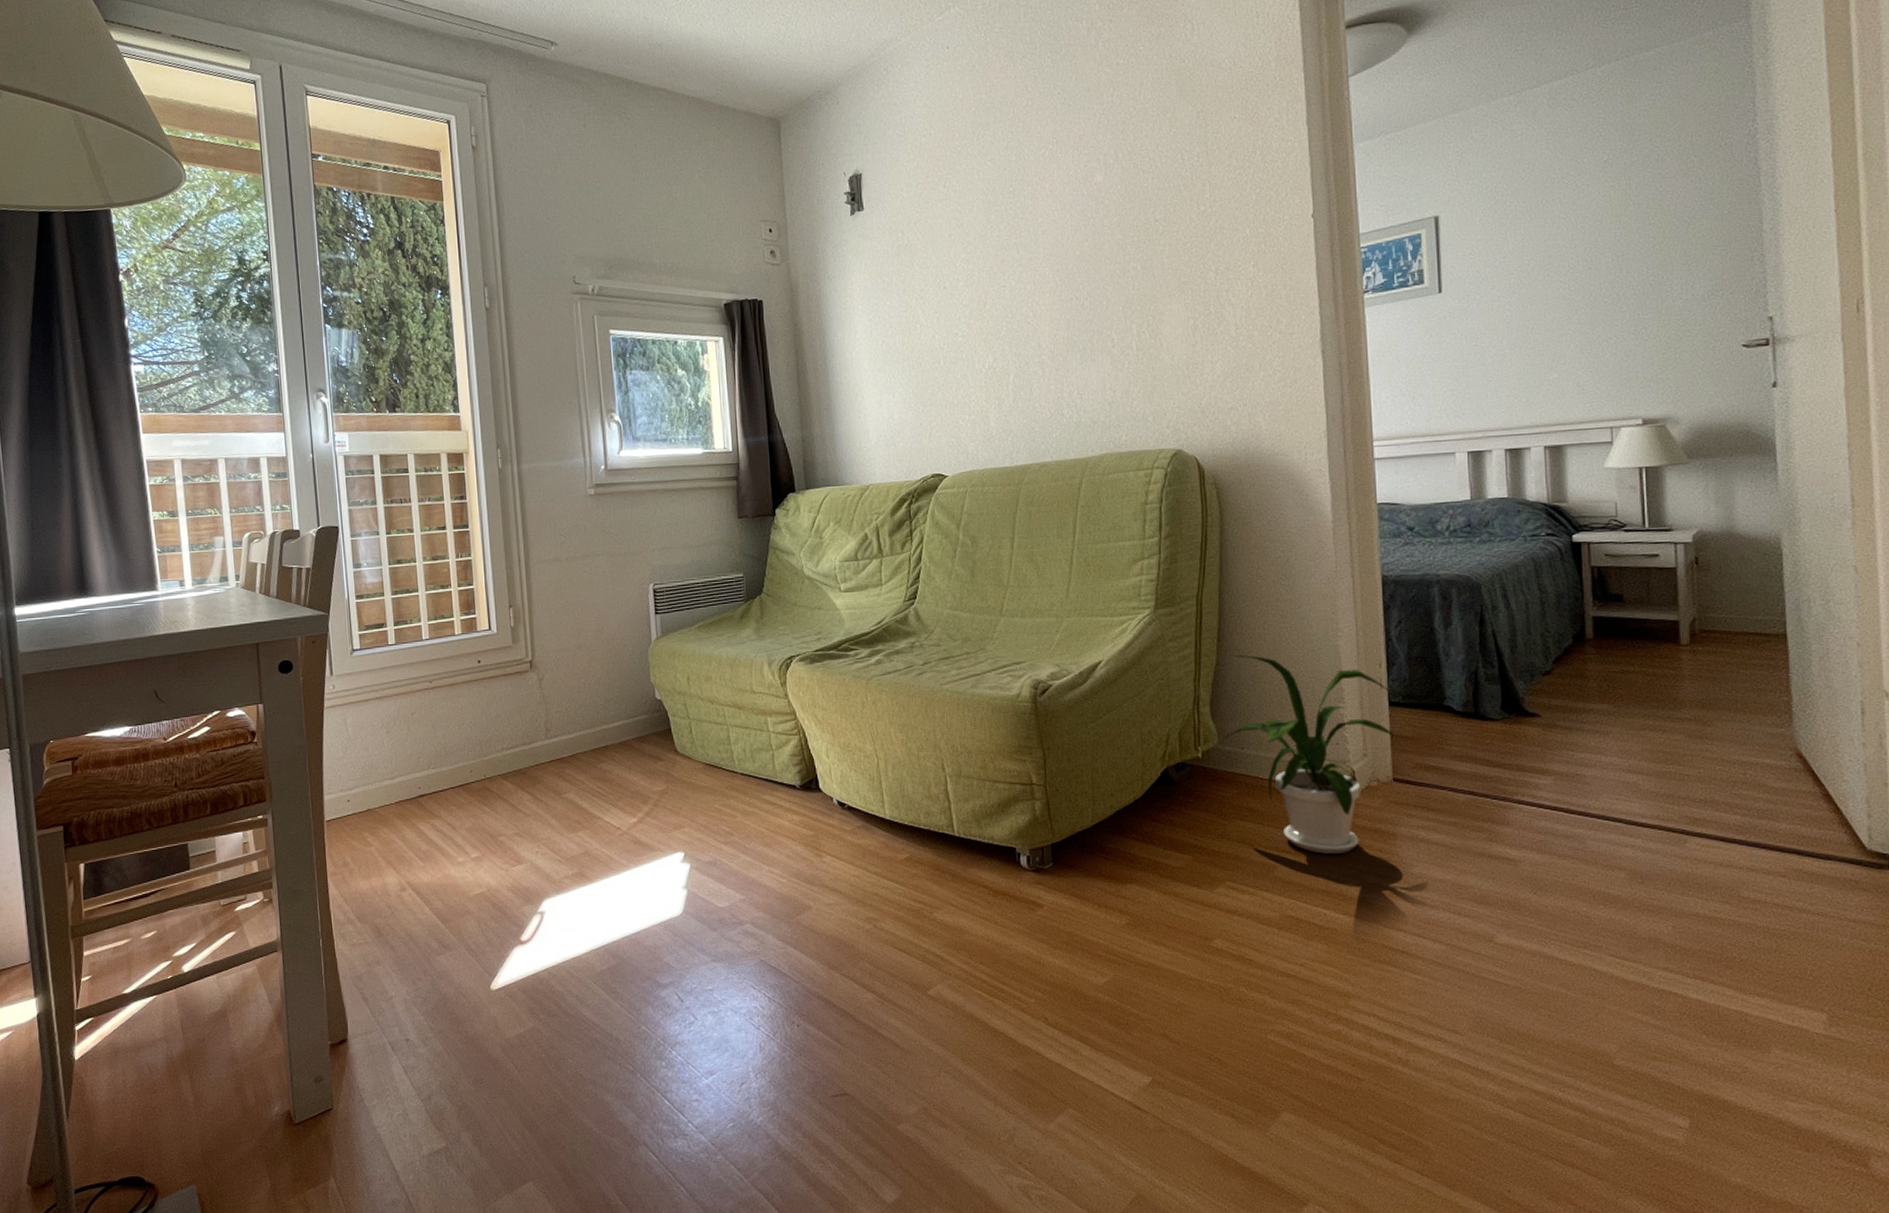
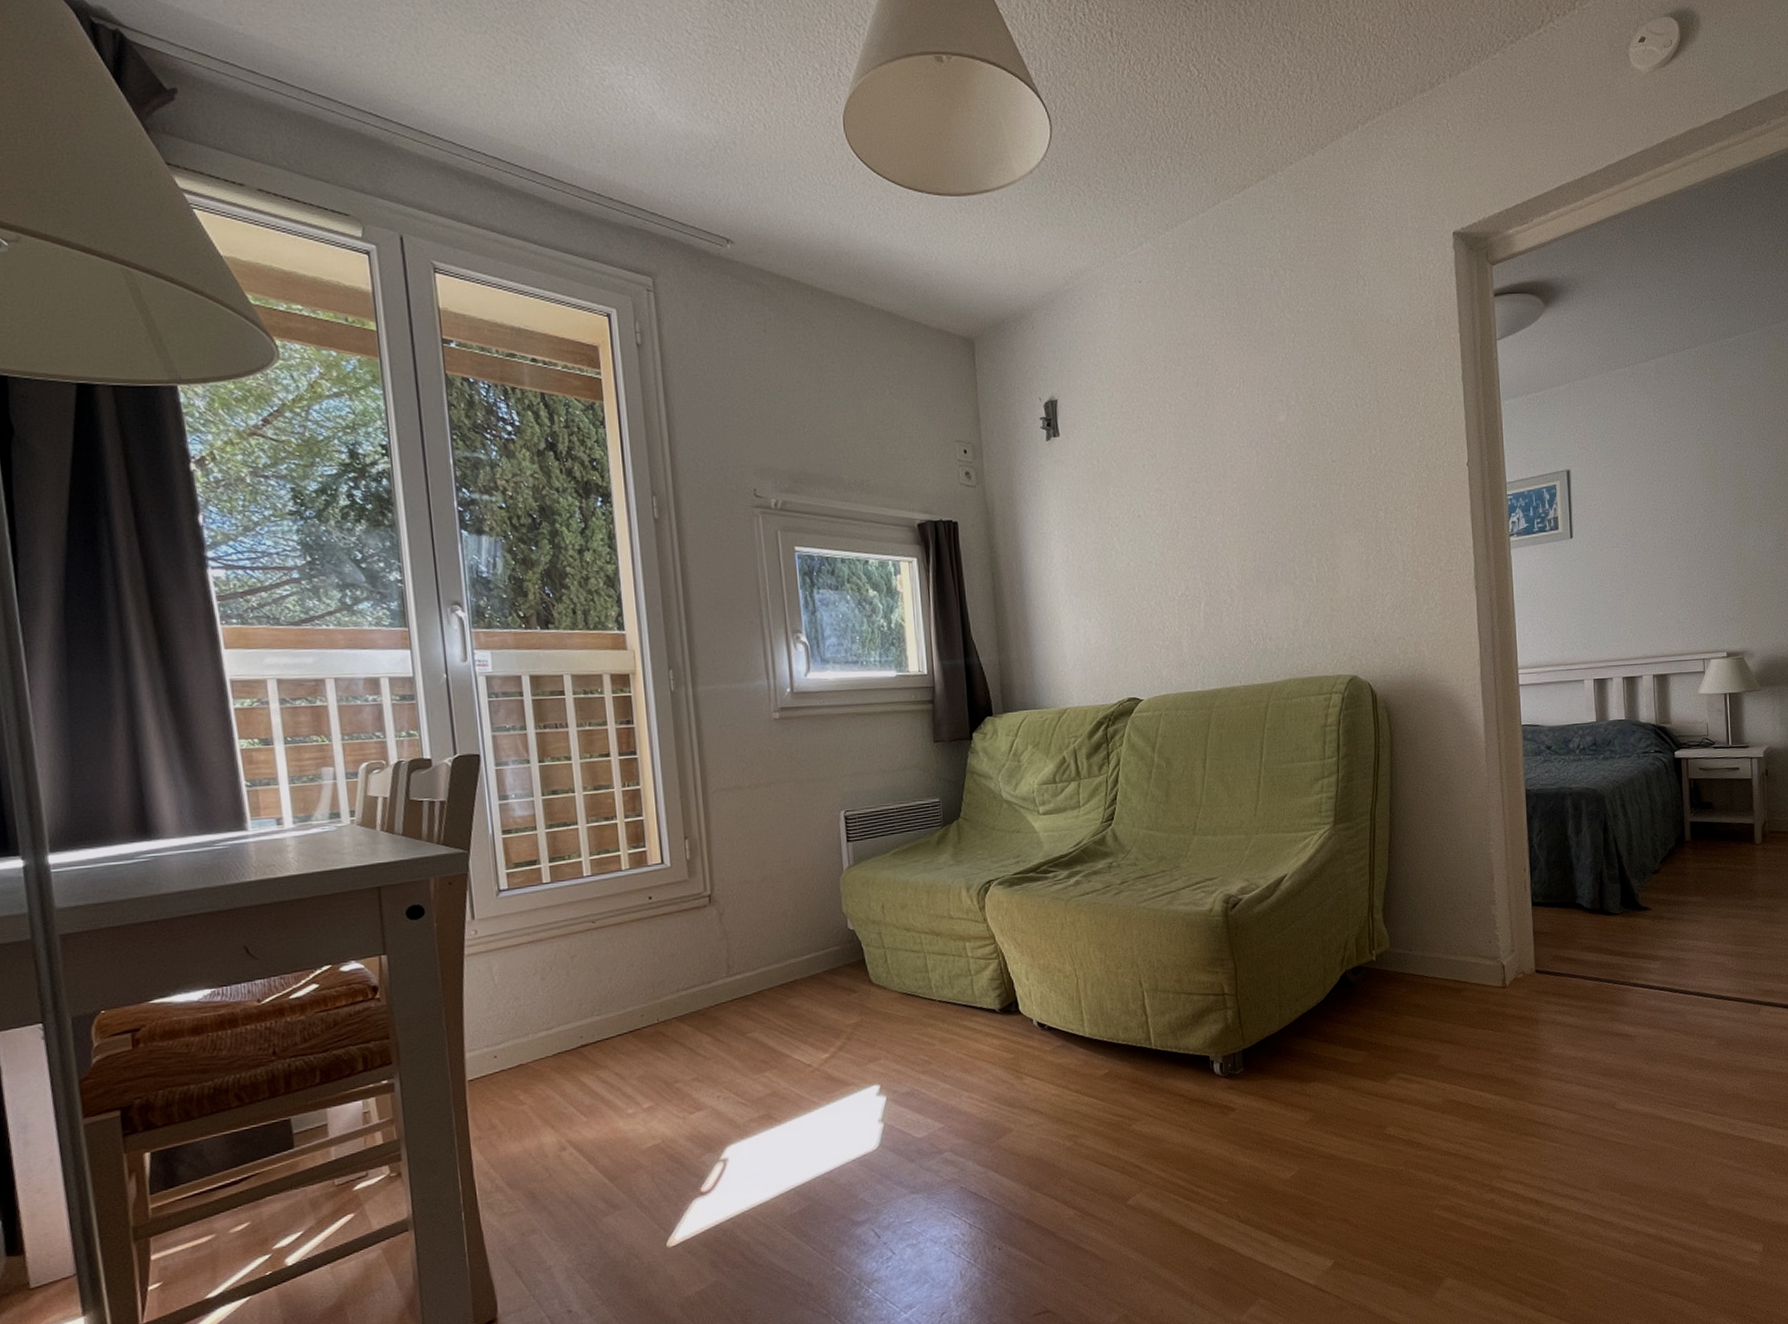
house plant: present [1214,655,1400,854] -> none [1386,864,1541,1042]

